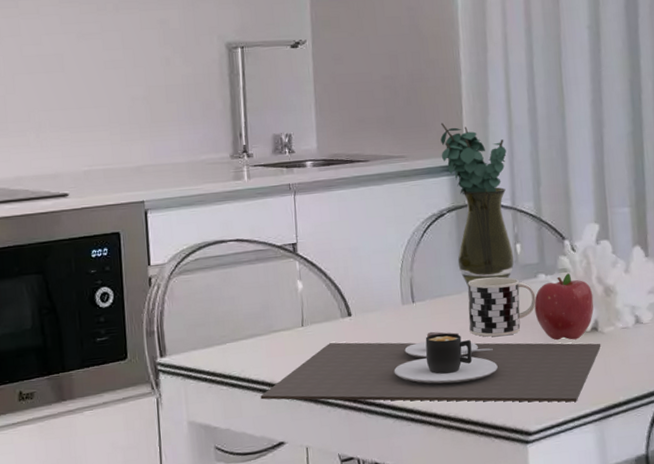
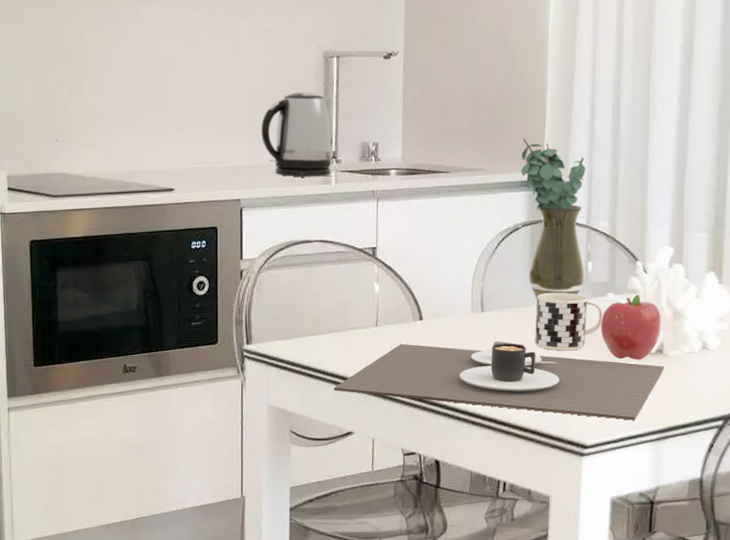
kettle: none [162,84,243,174] -> present [260,92,332,177]

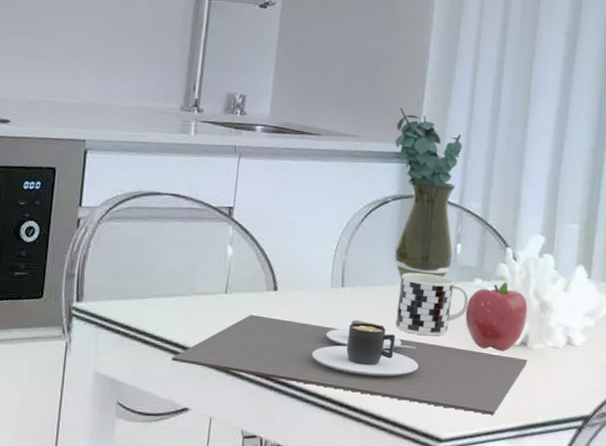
kettle: present [260,92,332,177] -> none [116,31,199,125]

